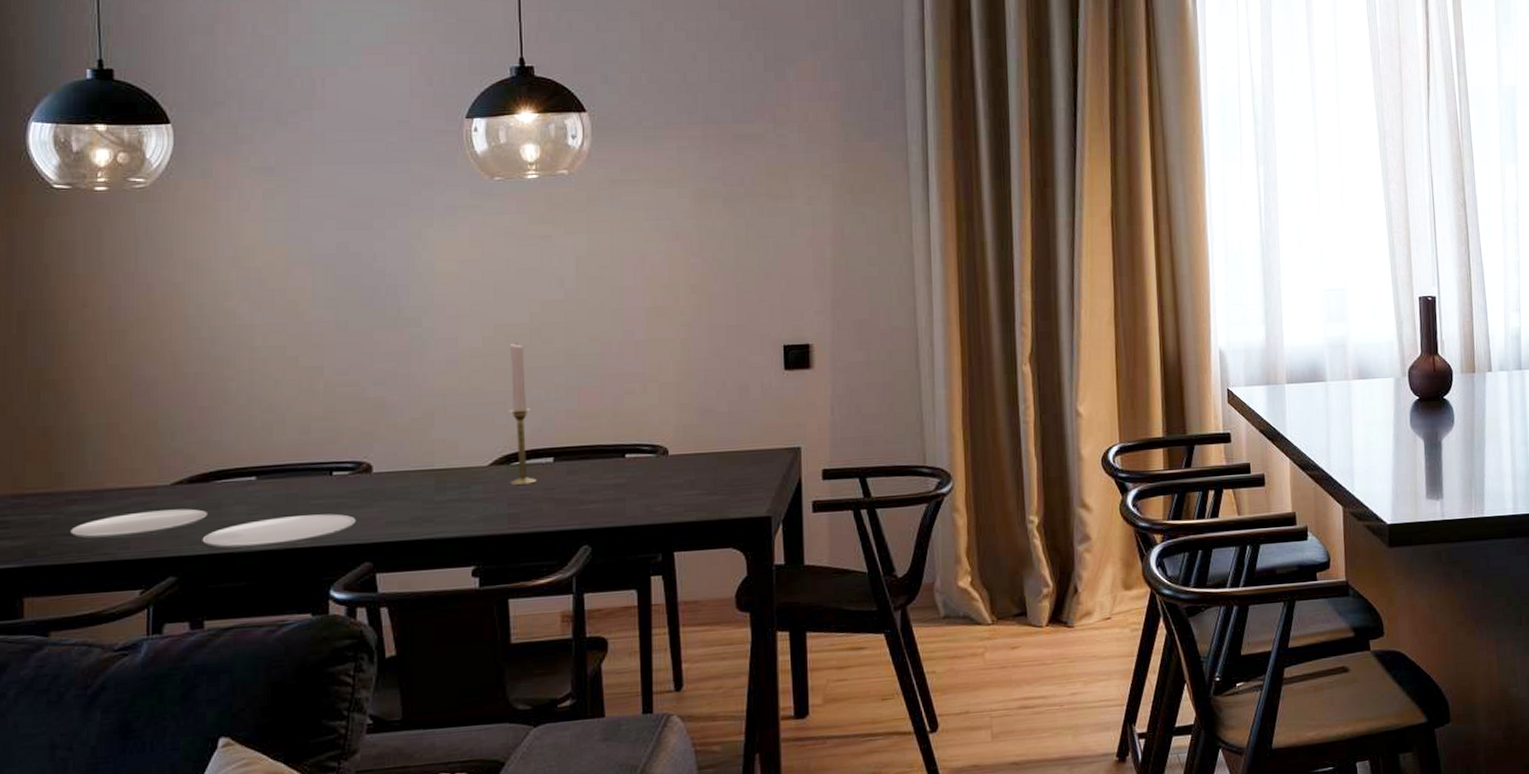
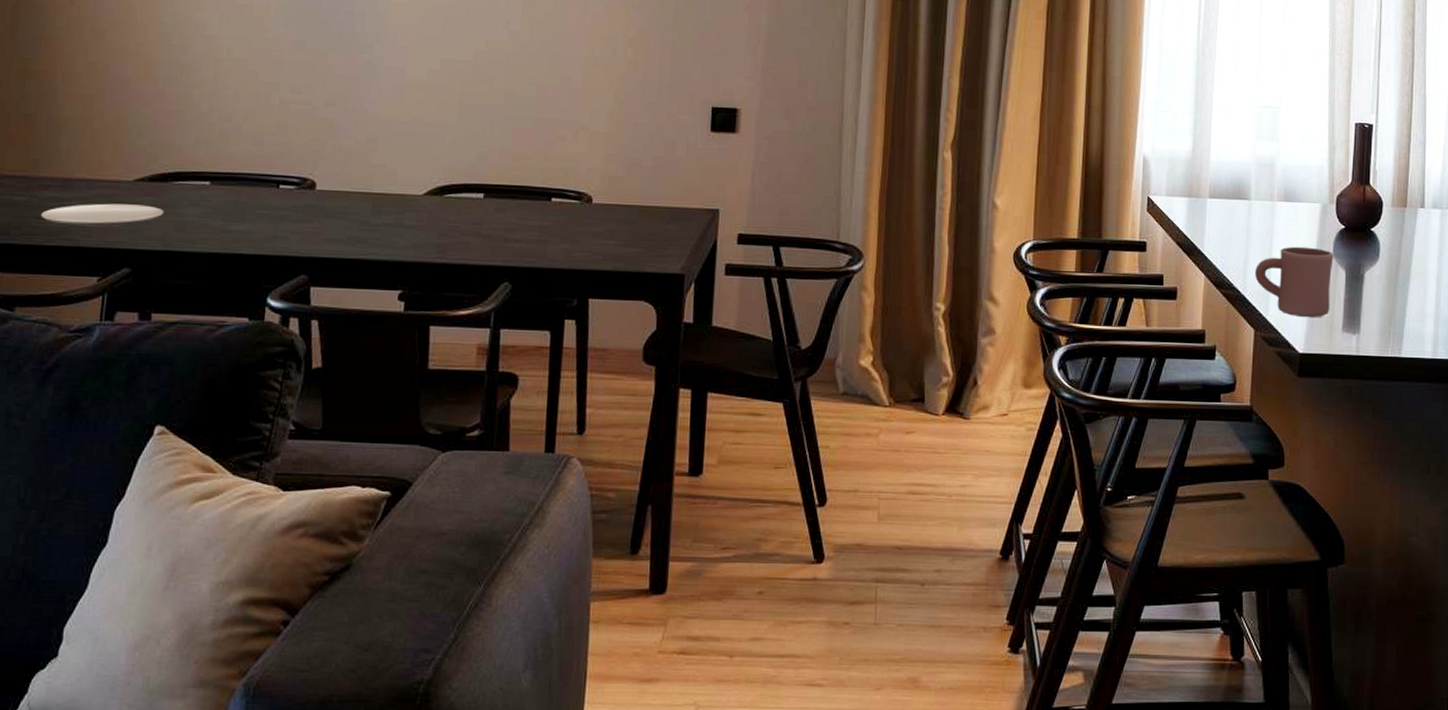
plate: present [202,514,356,549] -> none [156,223,297,252]
candlestick: present [508,343,537,485] -> none [441,78,467,217]
mug: none [1337,420,1412,490] -> present [1254,246,1334,318]

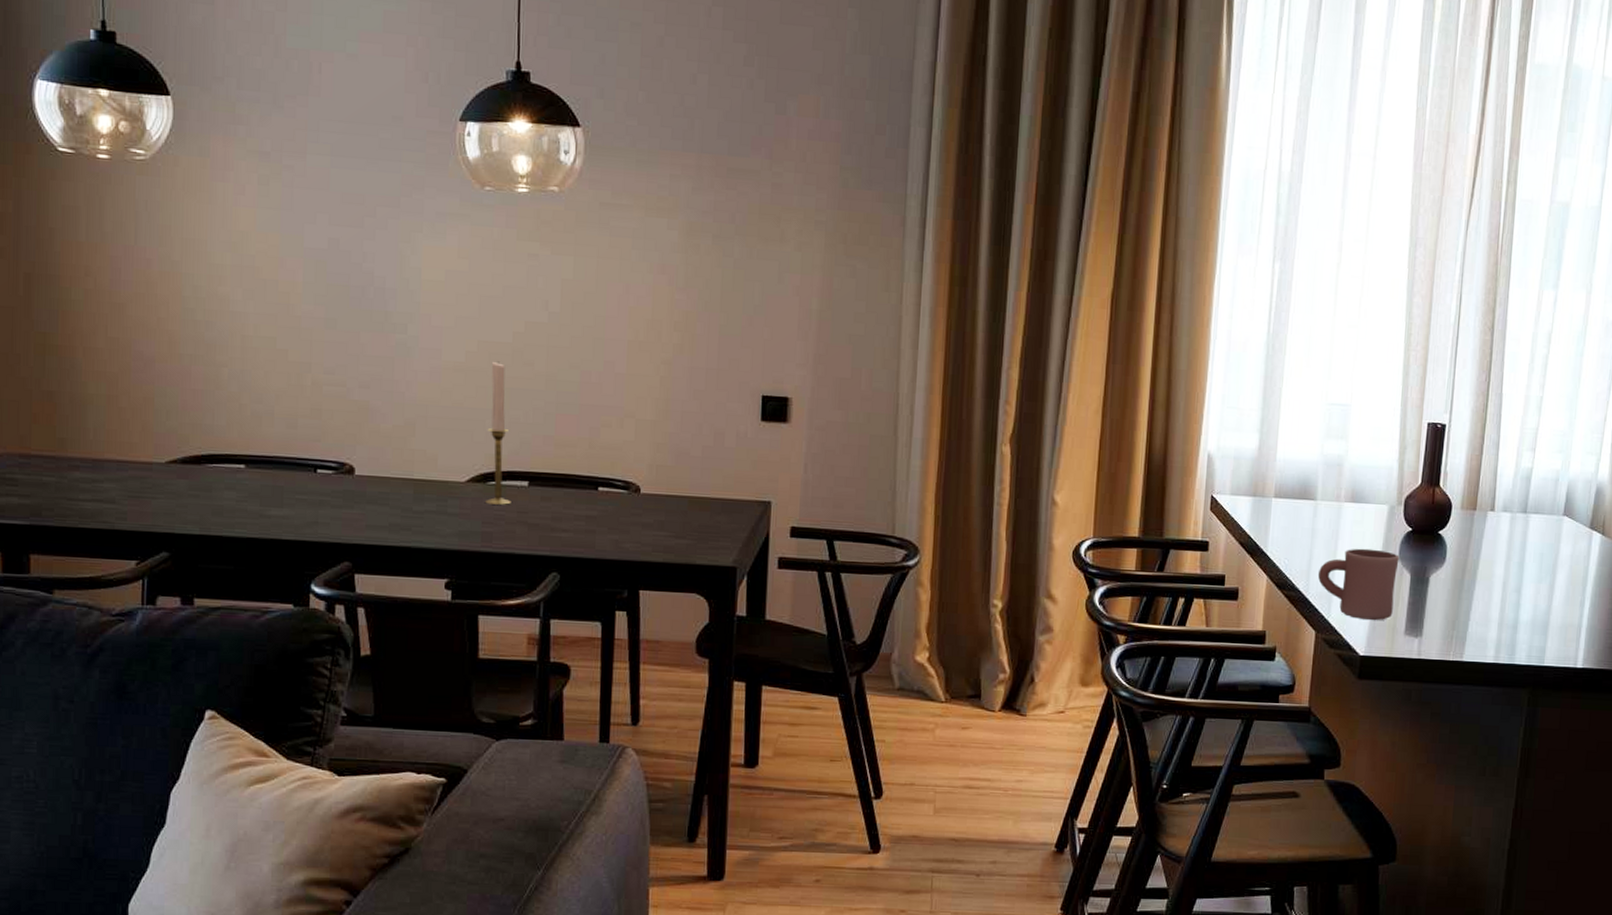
plate: present [41,203,165,227] -> none [73,485,200,510]
candlestick: none [441,78,467,217] -> present [485,361,511,505]

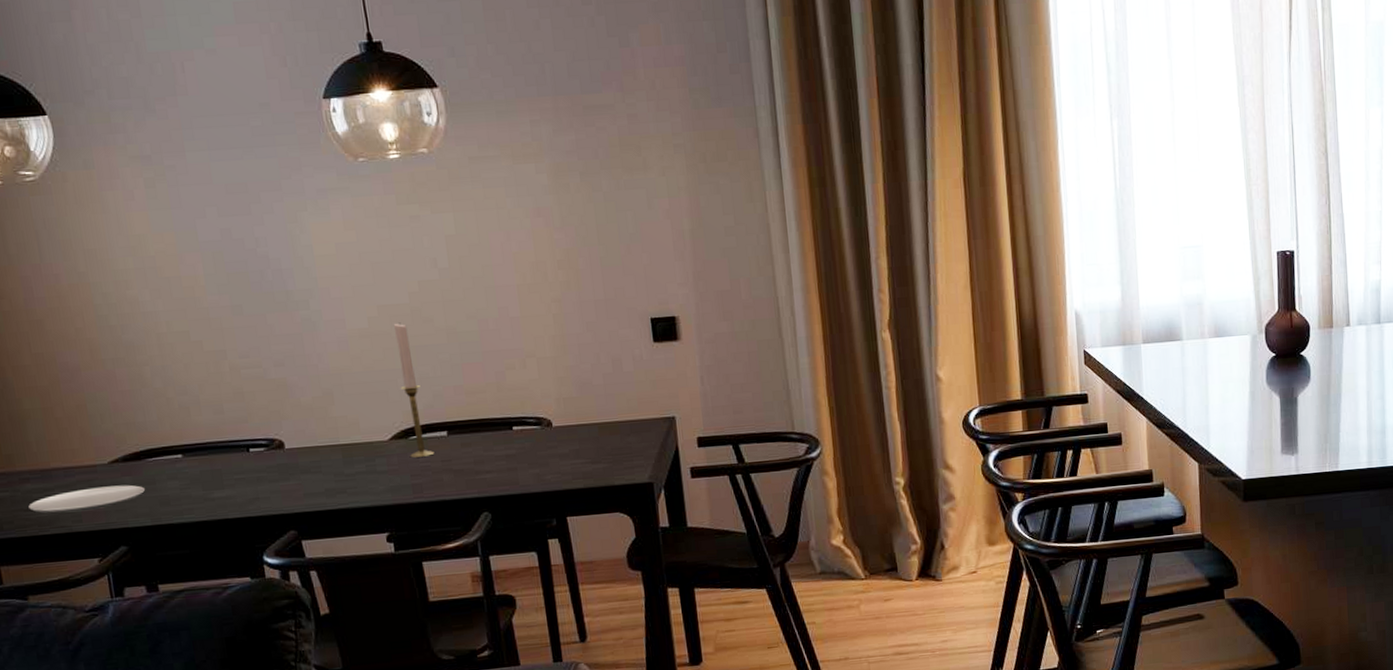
plate: none [73,485,200,510] -> present [28,484,146,513]
mug: present [1317,548,1399,621] -> none [1193,378,1268,446]

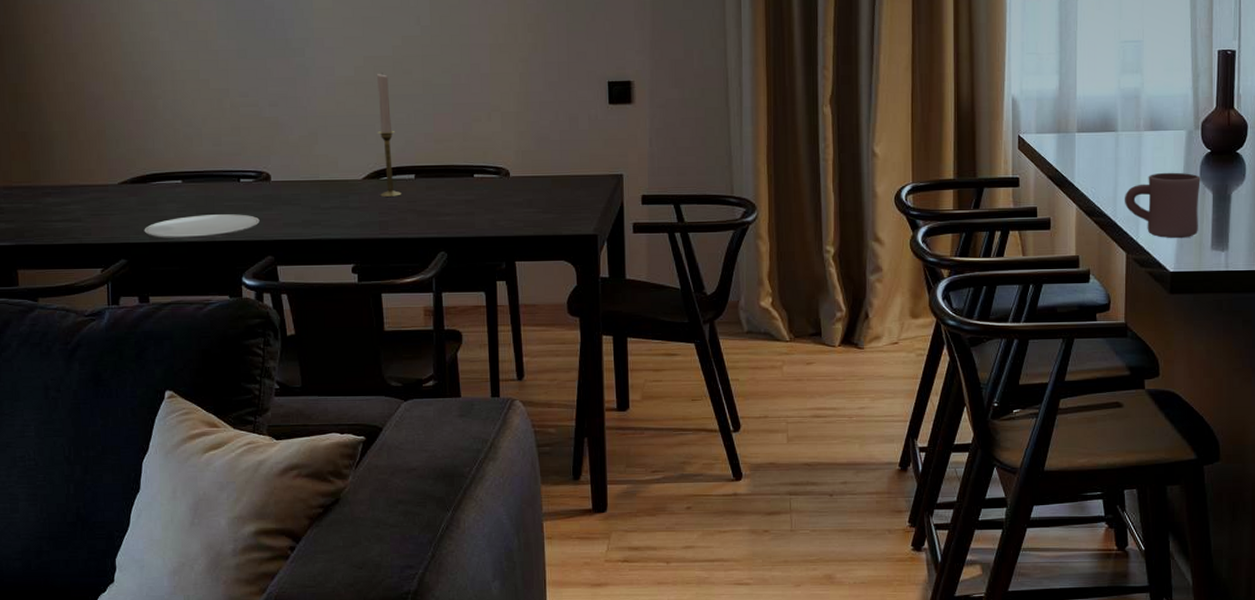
plate: present [28,484,146,513] -> none [47,204,148,226]
plate: none [144,487,277,520] -> present [144,214,260,240]
mug: none [1193,378,1268,446] -> present [1124,172,1201,239]

